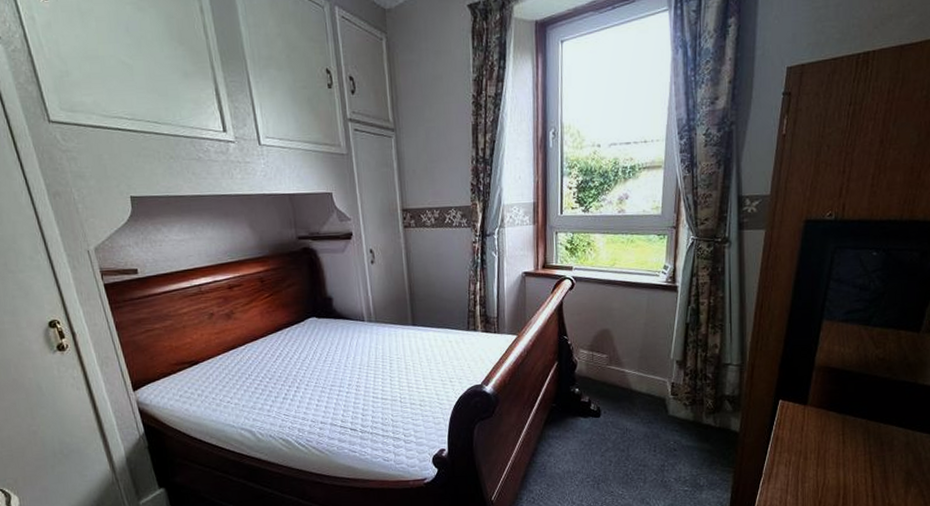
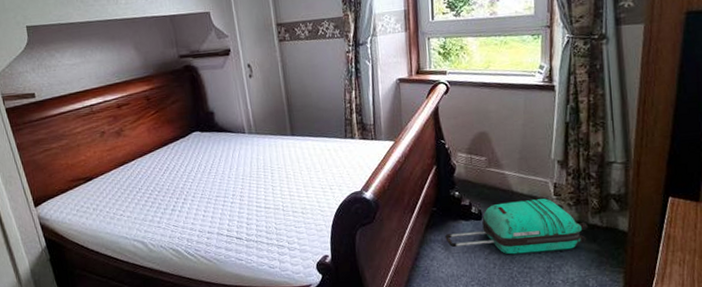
suitcase: none [563,398,703,452] -> present [445,198,589,255]

